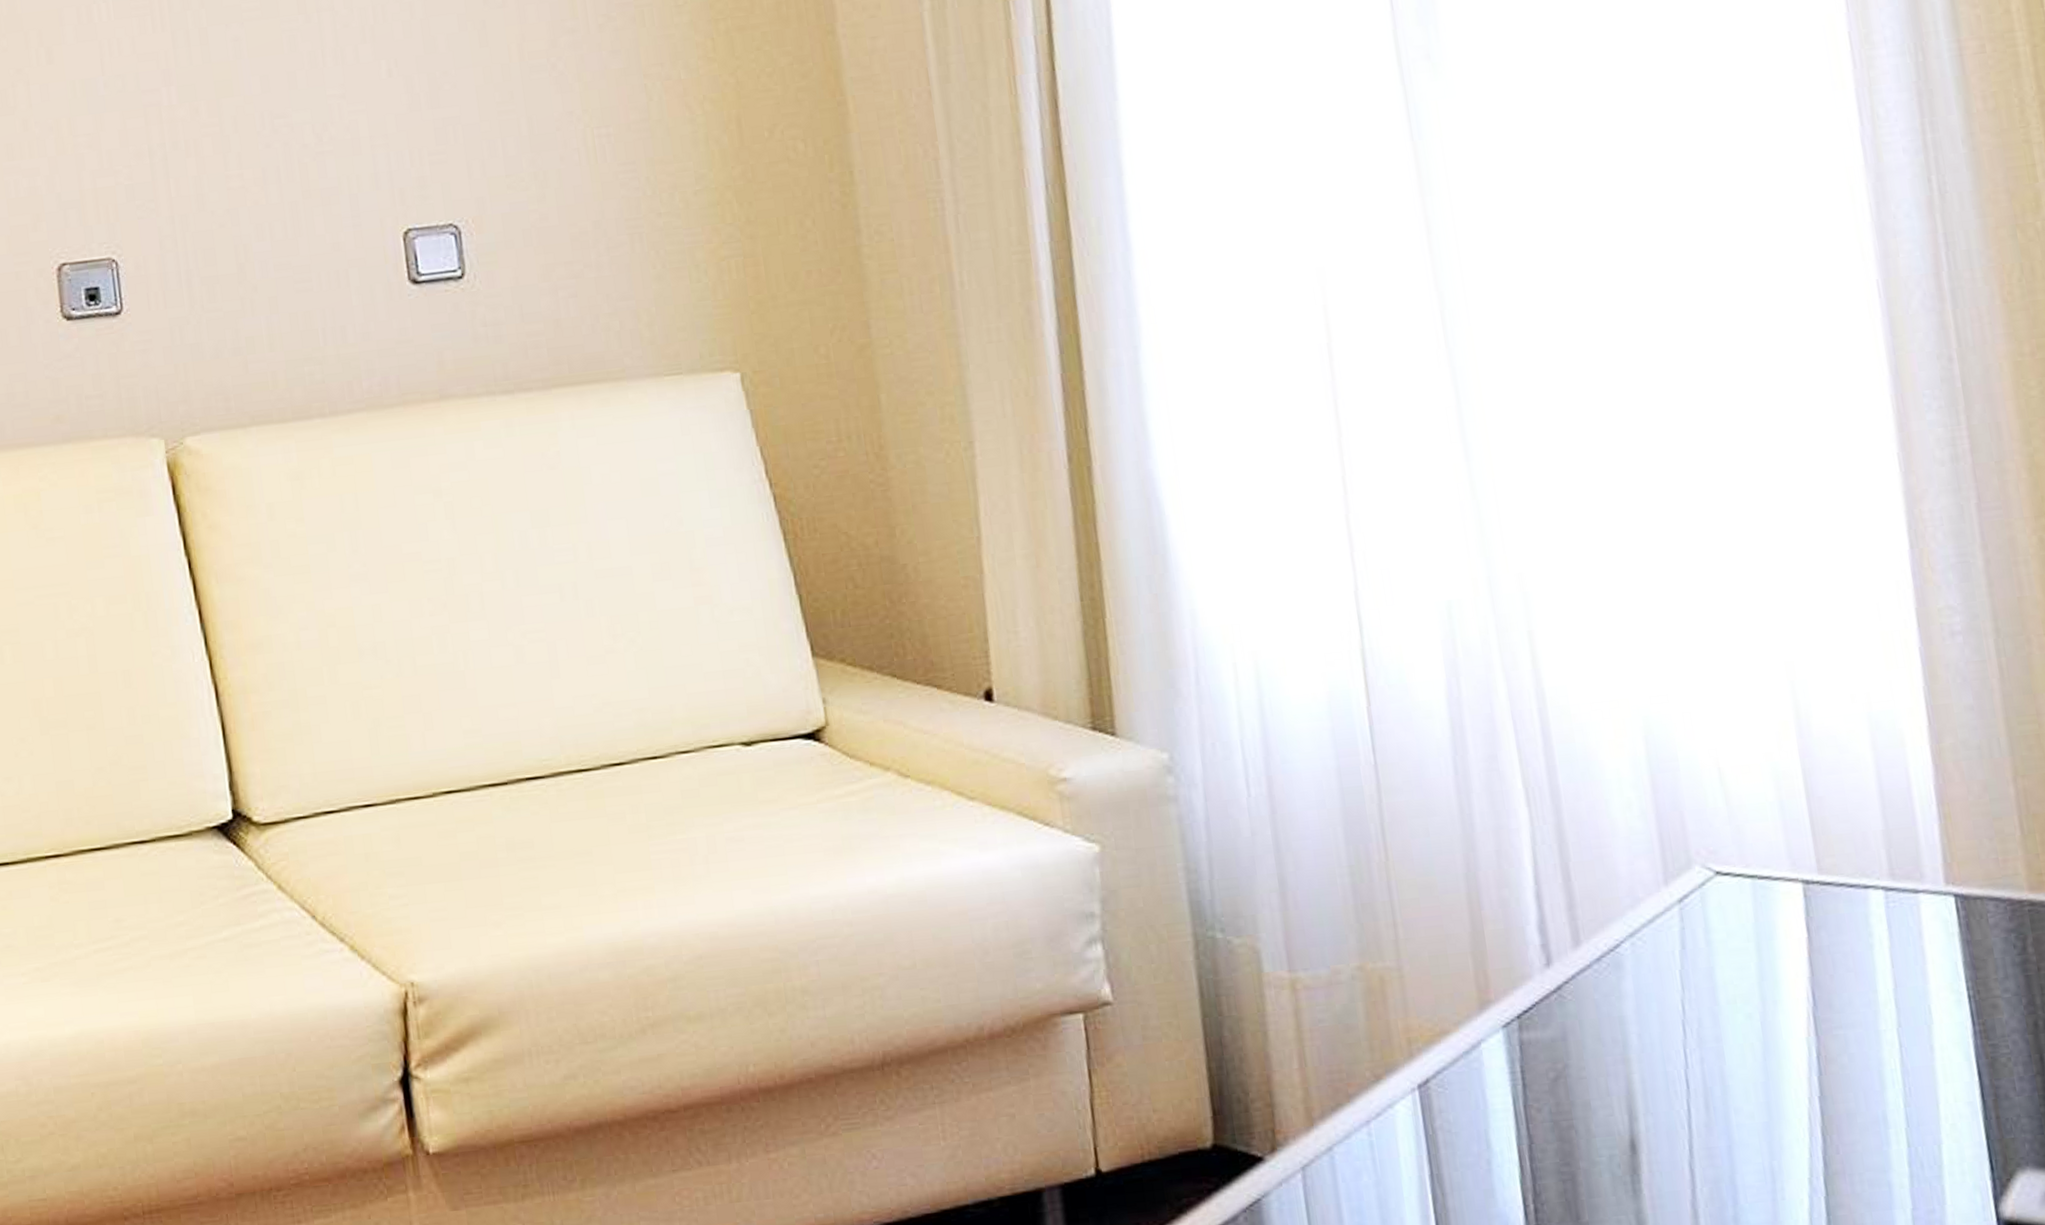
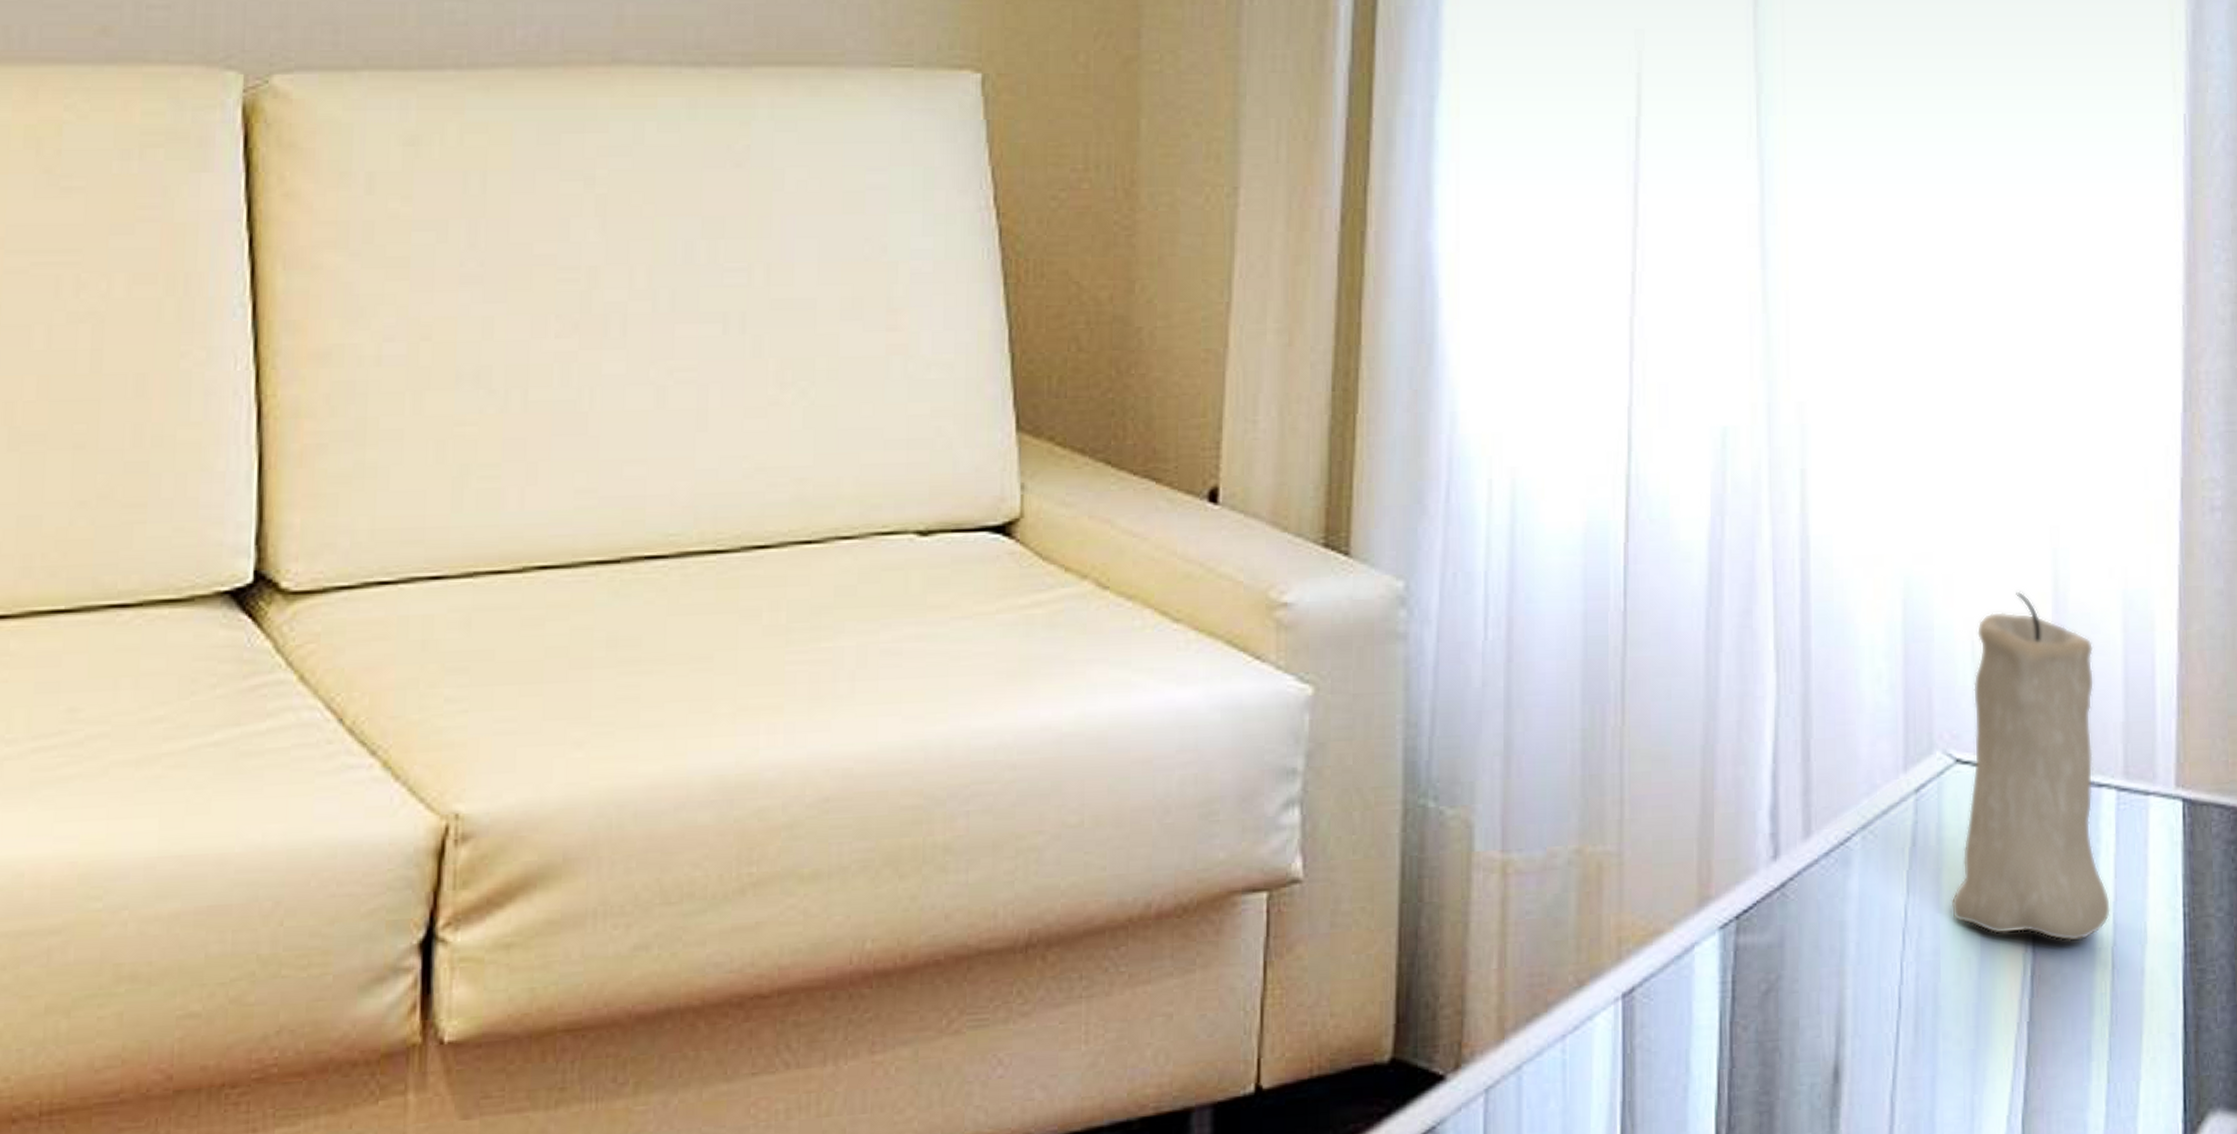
candle: none [1721,721,1892,1025] -> present [1951,591,2111,942]

